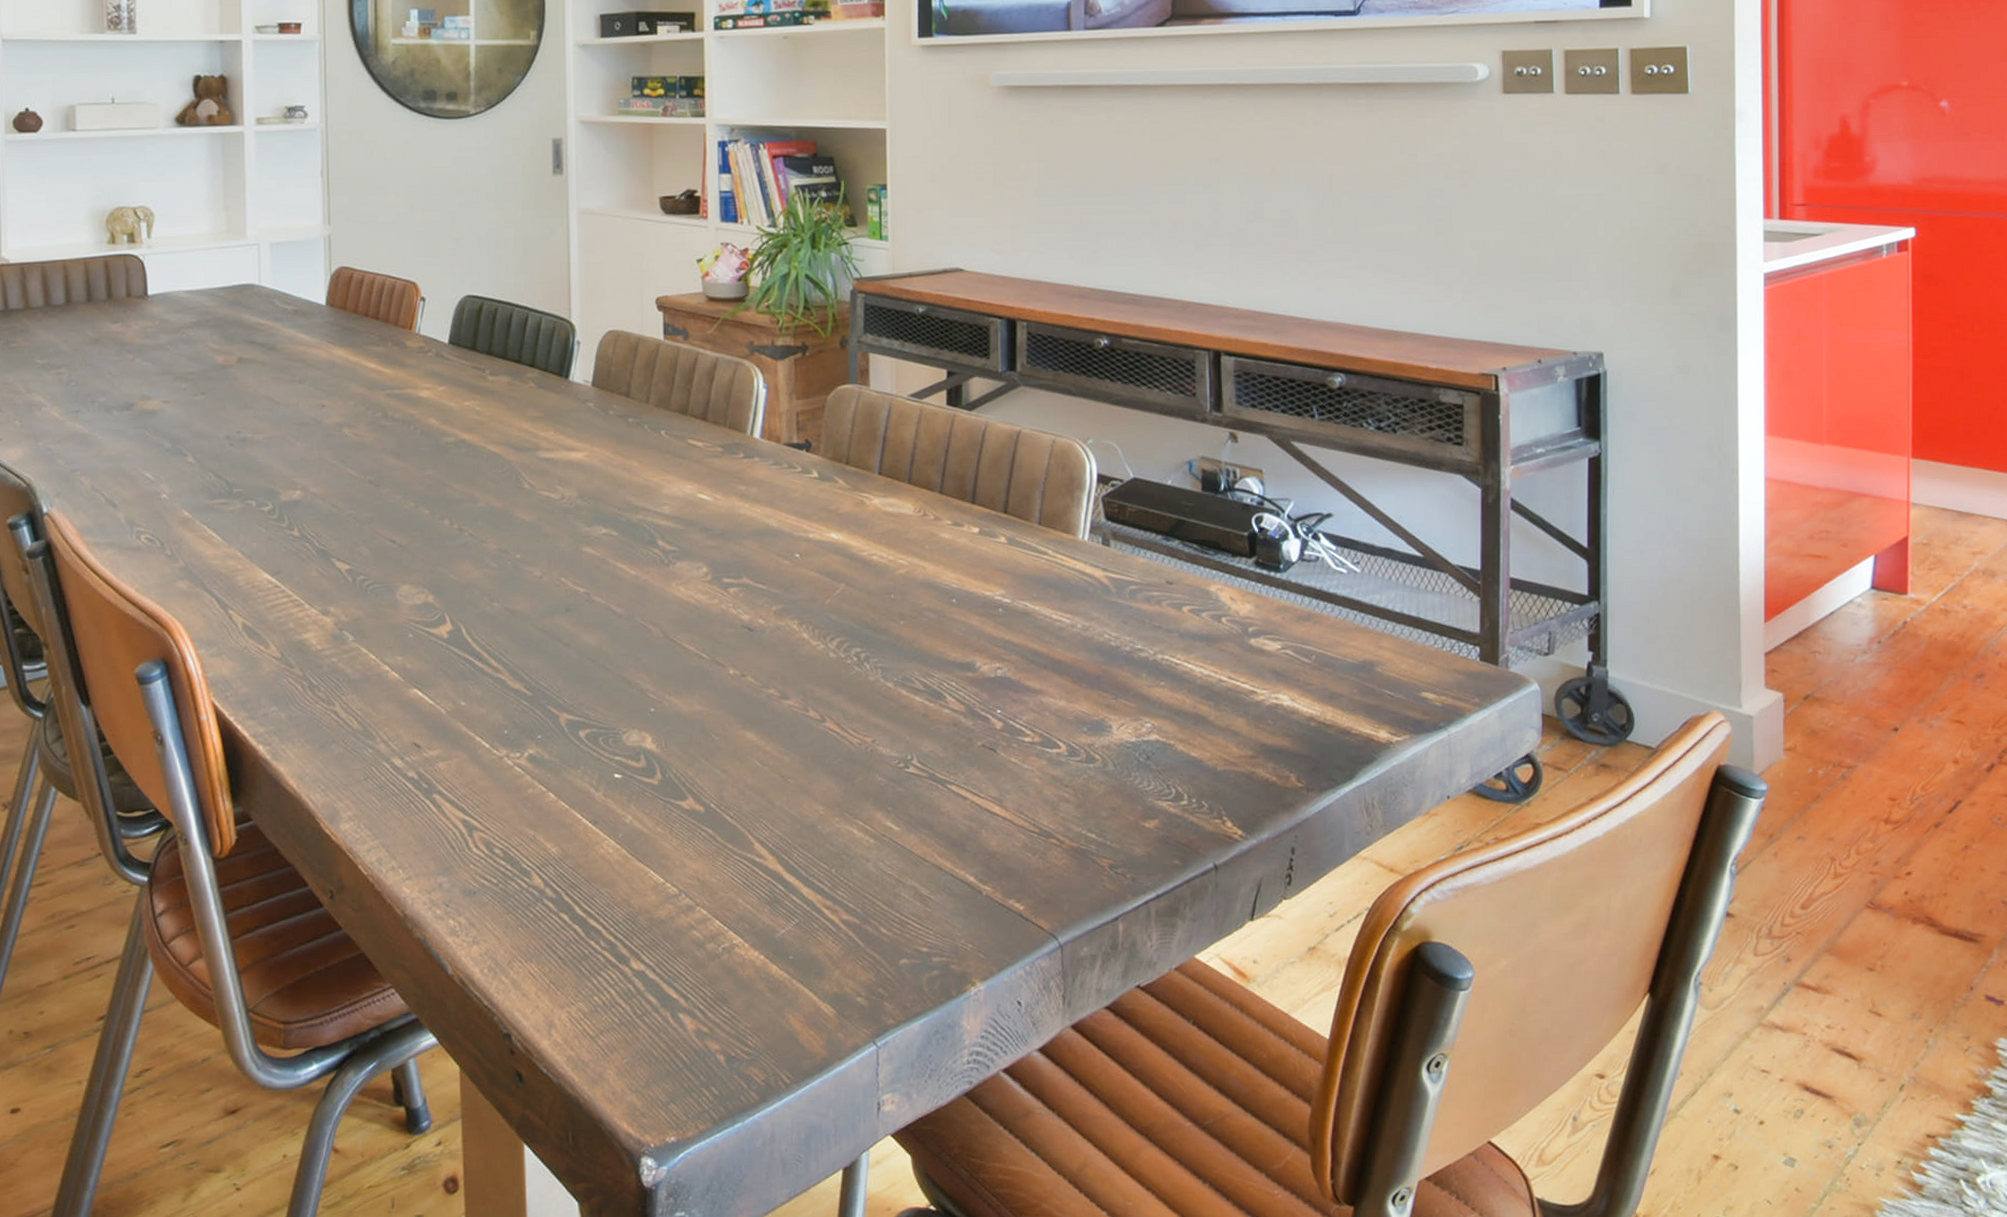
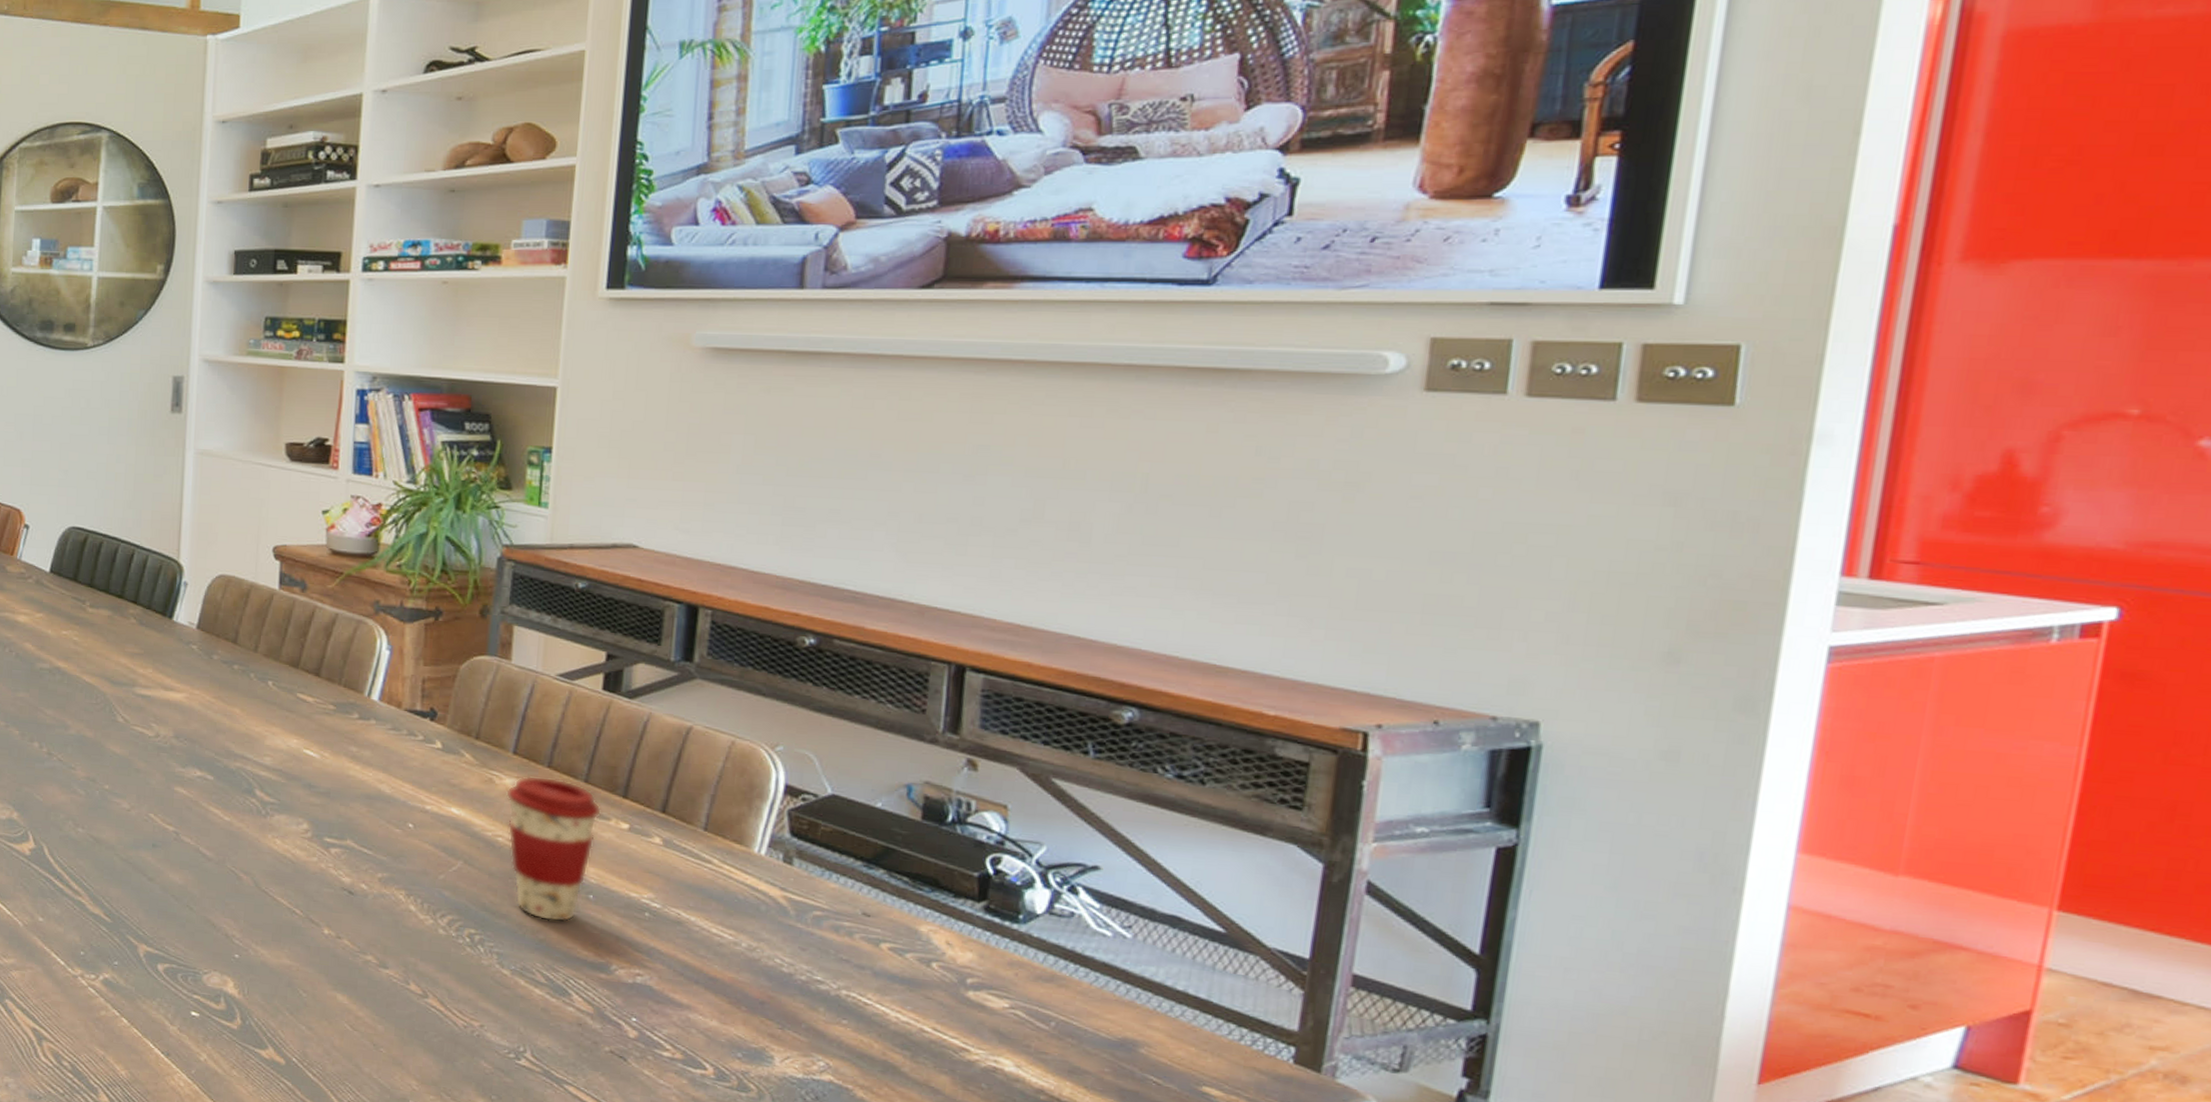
coffee cup: none [876,492,955,630] -> present [506,775,601,922]

